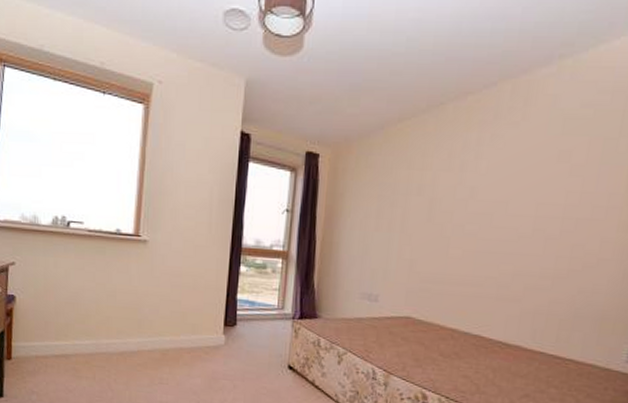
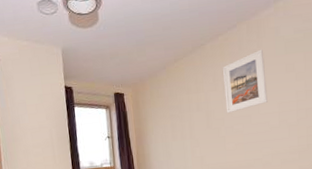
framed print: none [459,123,530,206] -> present [223,49,268,113]

